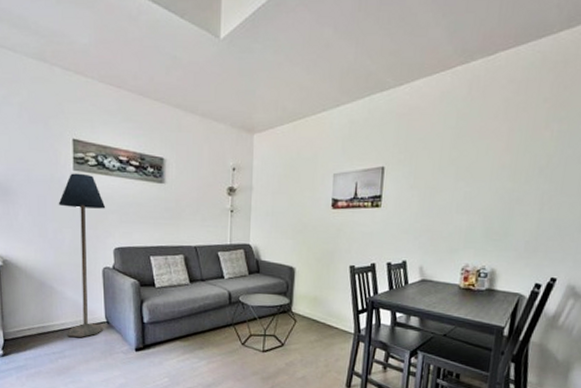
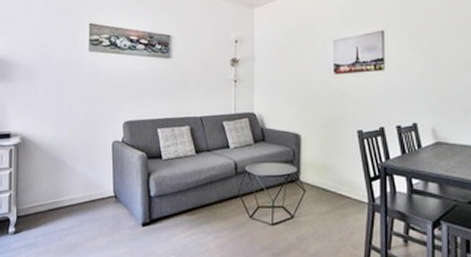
floor lamp: present [58,173,106,337] -> none [74,53,117,213]

